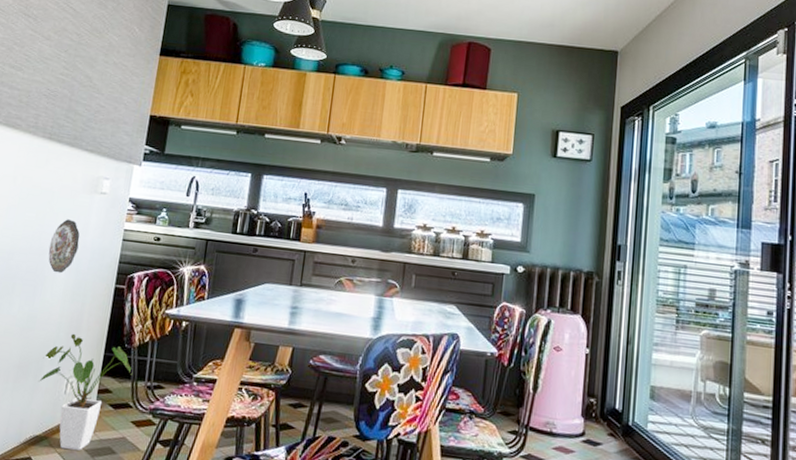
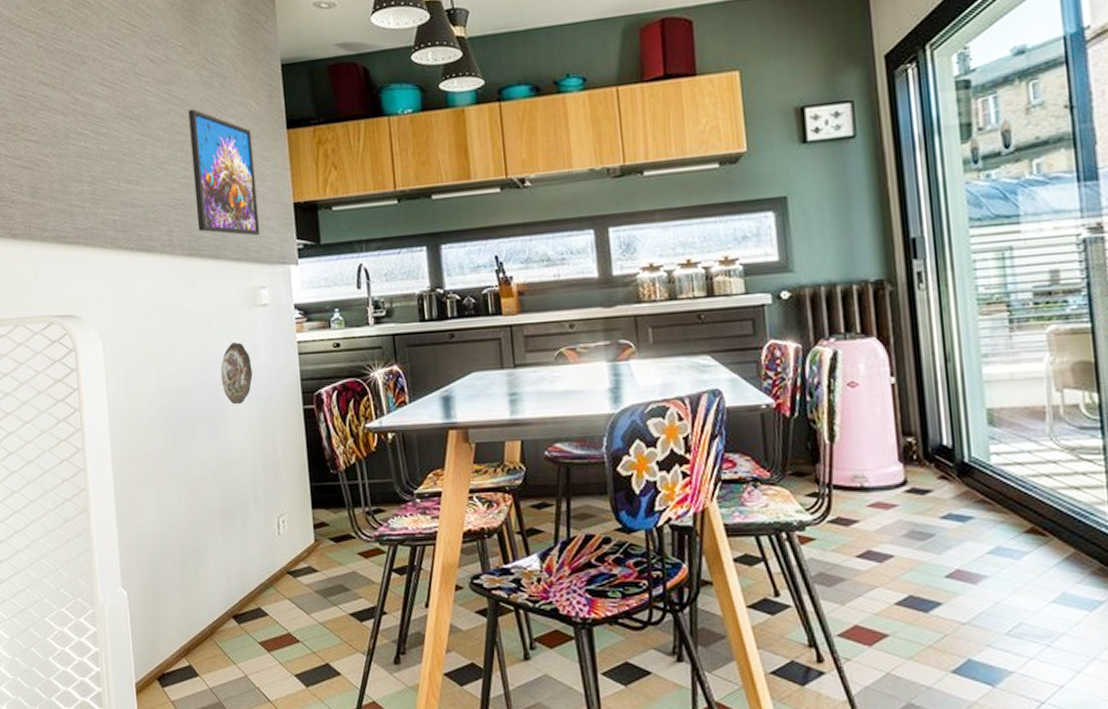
house plant: present [39,333,133,451] -> none [246,468,347,594]
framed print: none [62,21,129,136] -> present [188,109,260,236]

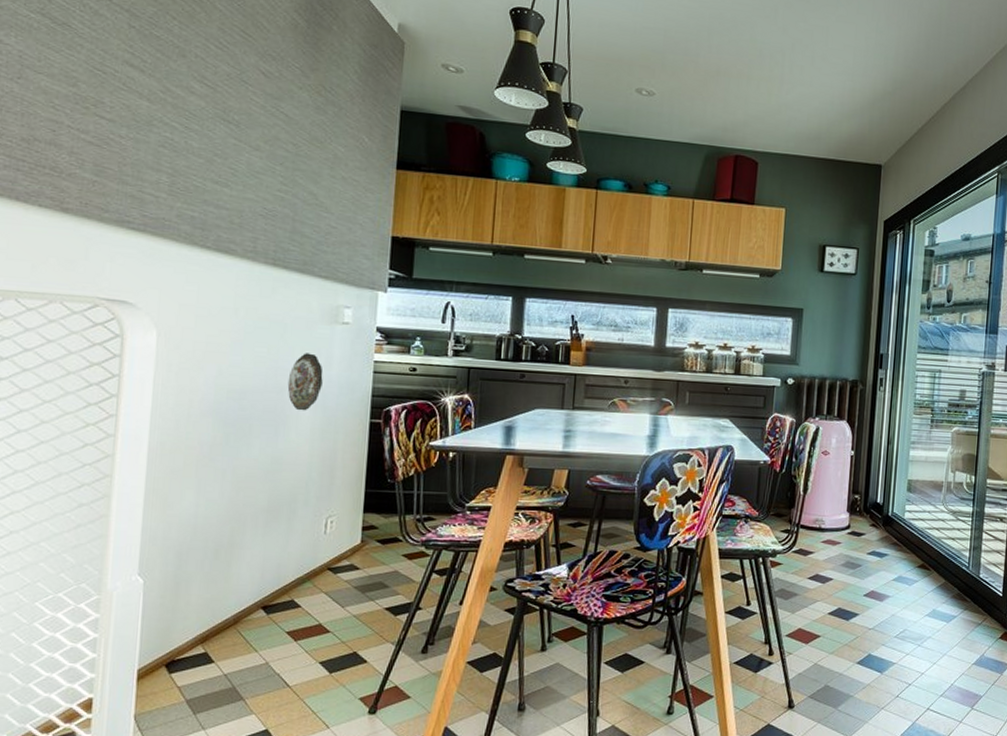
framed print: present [188,109,260,236] -> none [286,129,360,260]

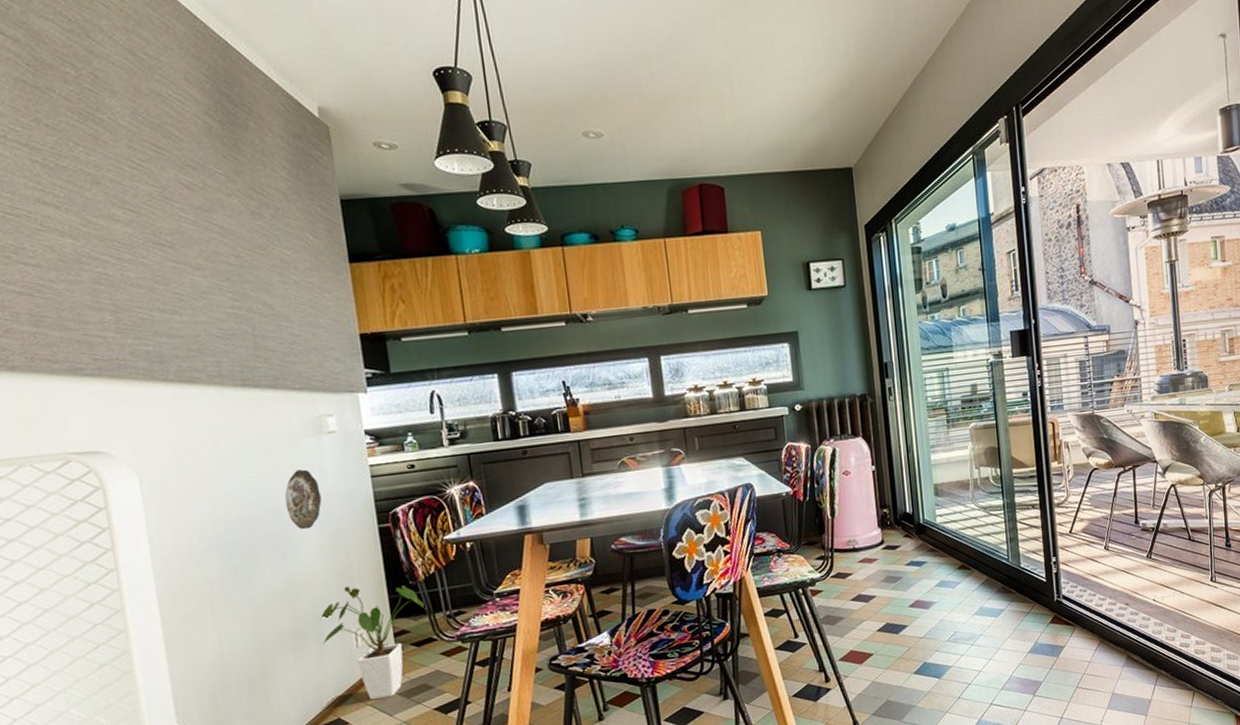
house plant: none [293,472,399,589] -> present [319,585,427,701]

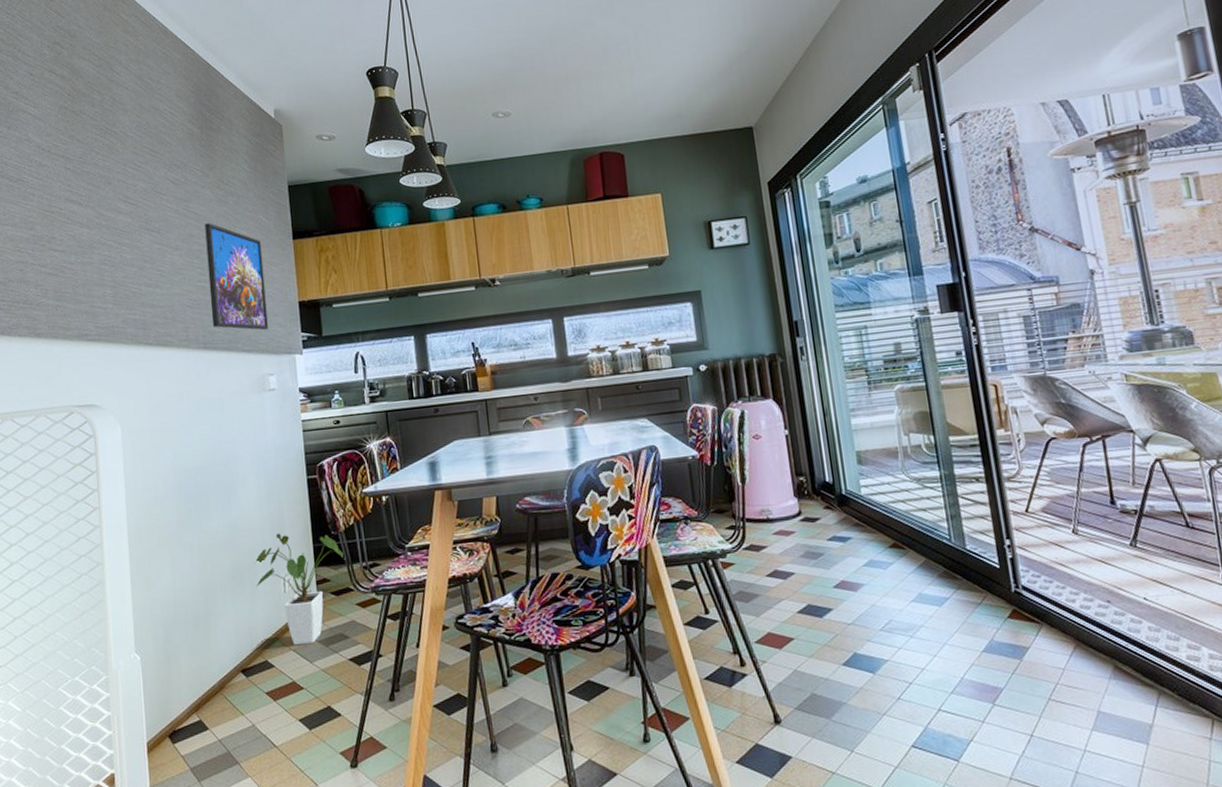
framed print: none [234,239,323,366] -> present [205,223,268,331]
decorative plate: present [284,469,322,530] -> none [231,423,261,479]

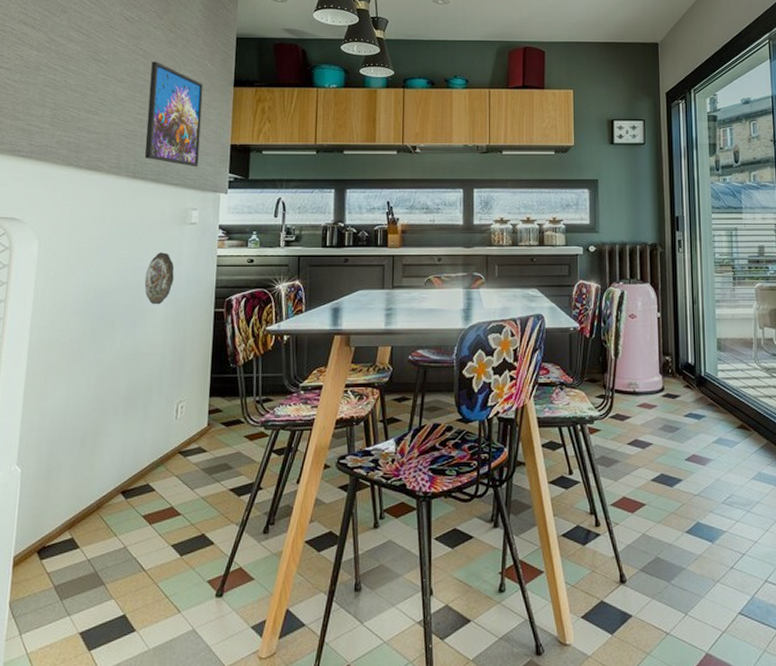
decorative plate: none [231,423,261,479] -> present [144,252,175,305]
house plant: present [254,533,346,646] -> none [149,360,241,472]

